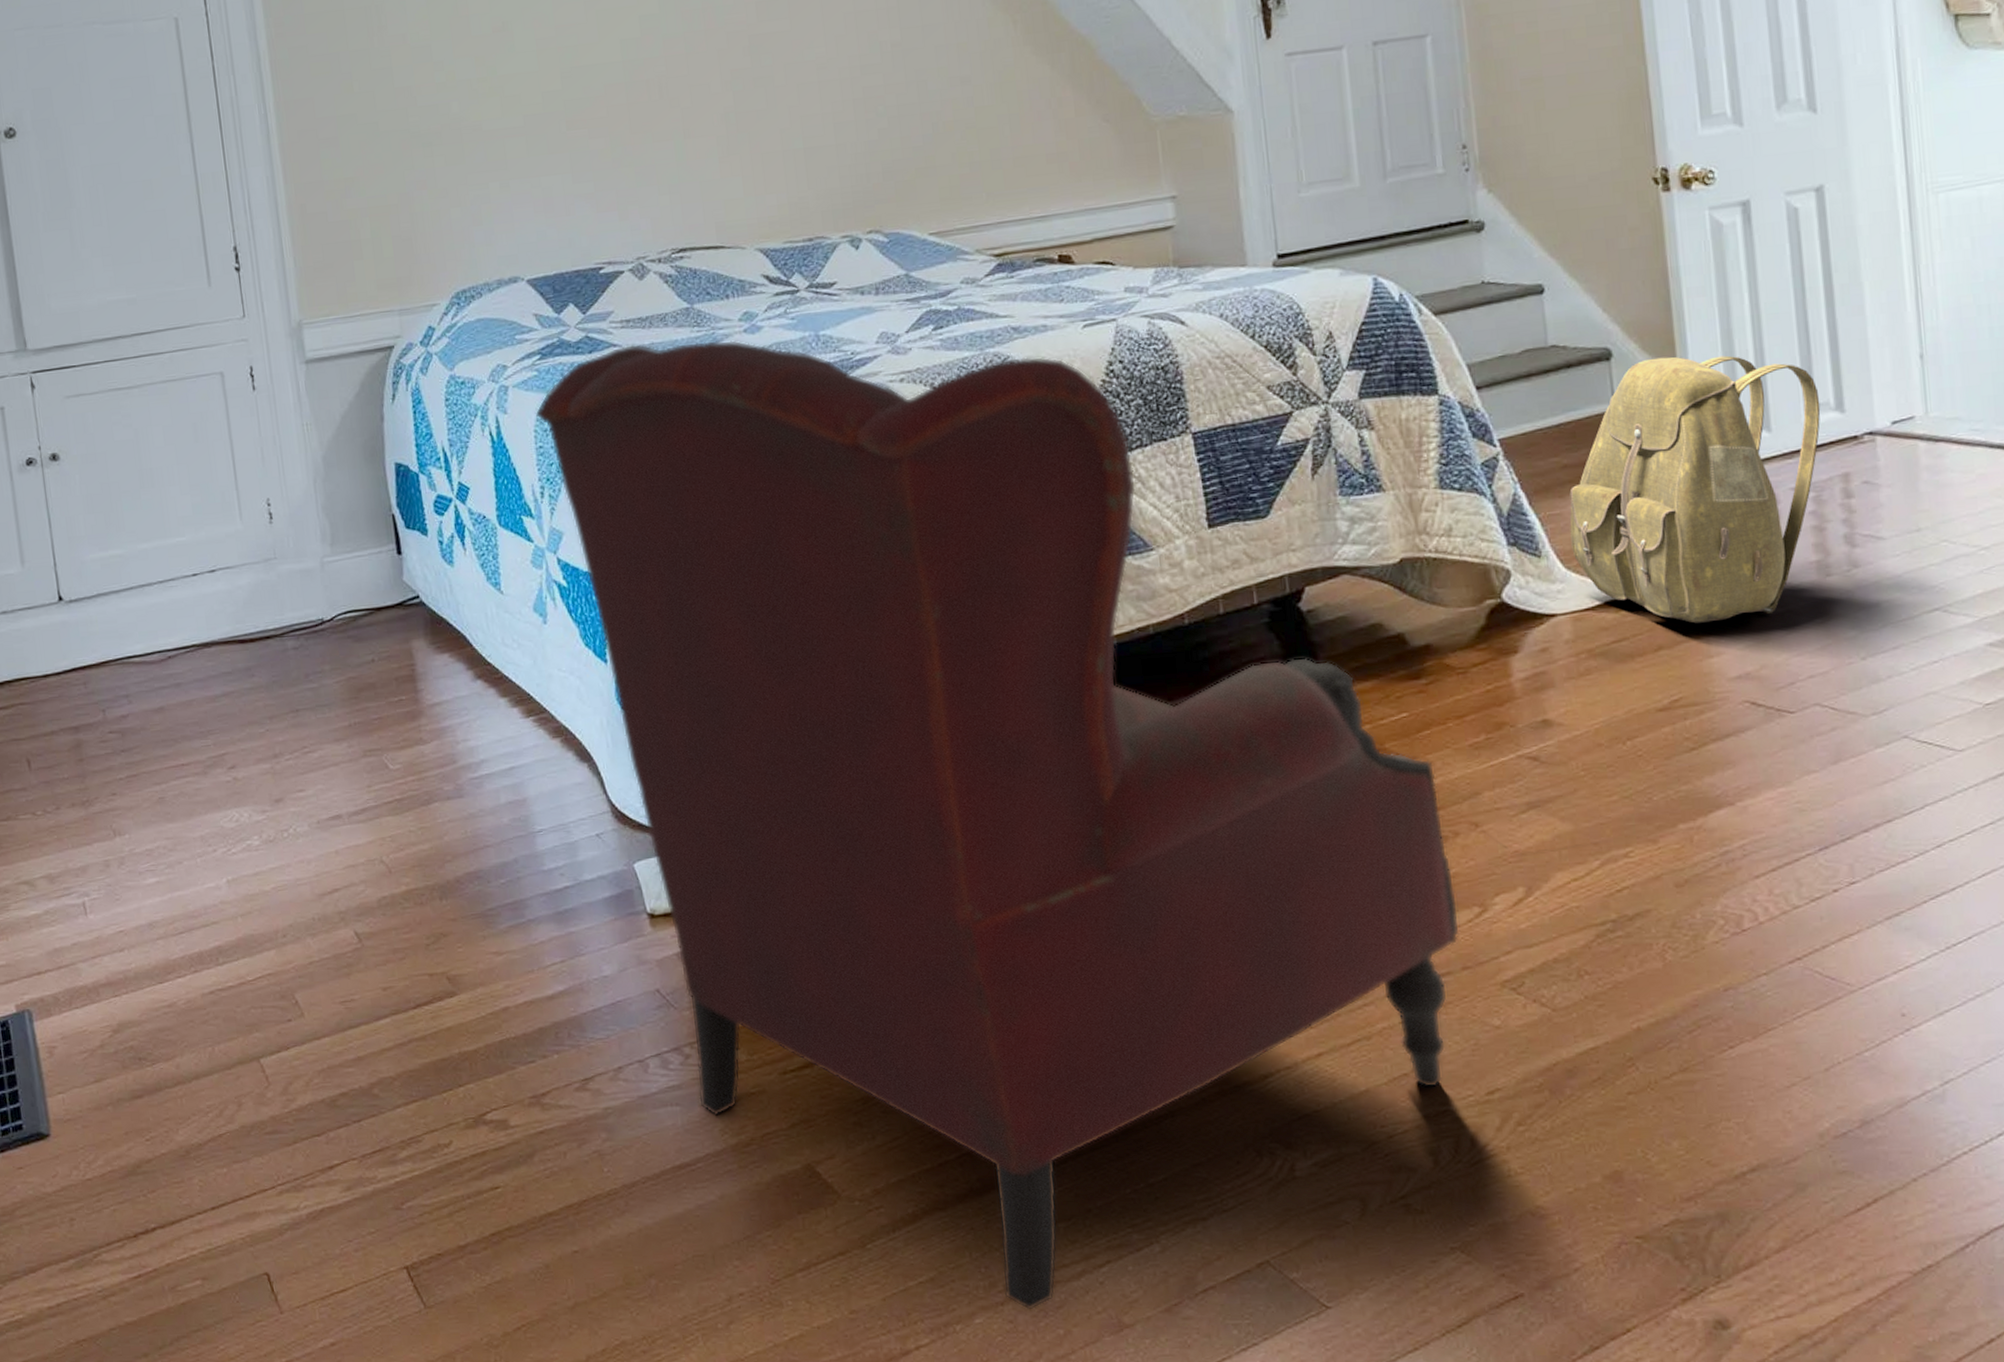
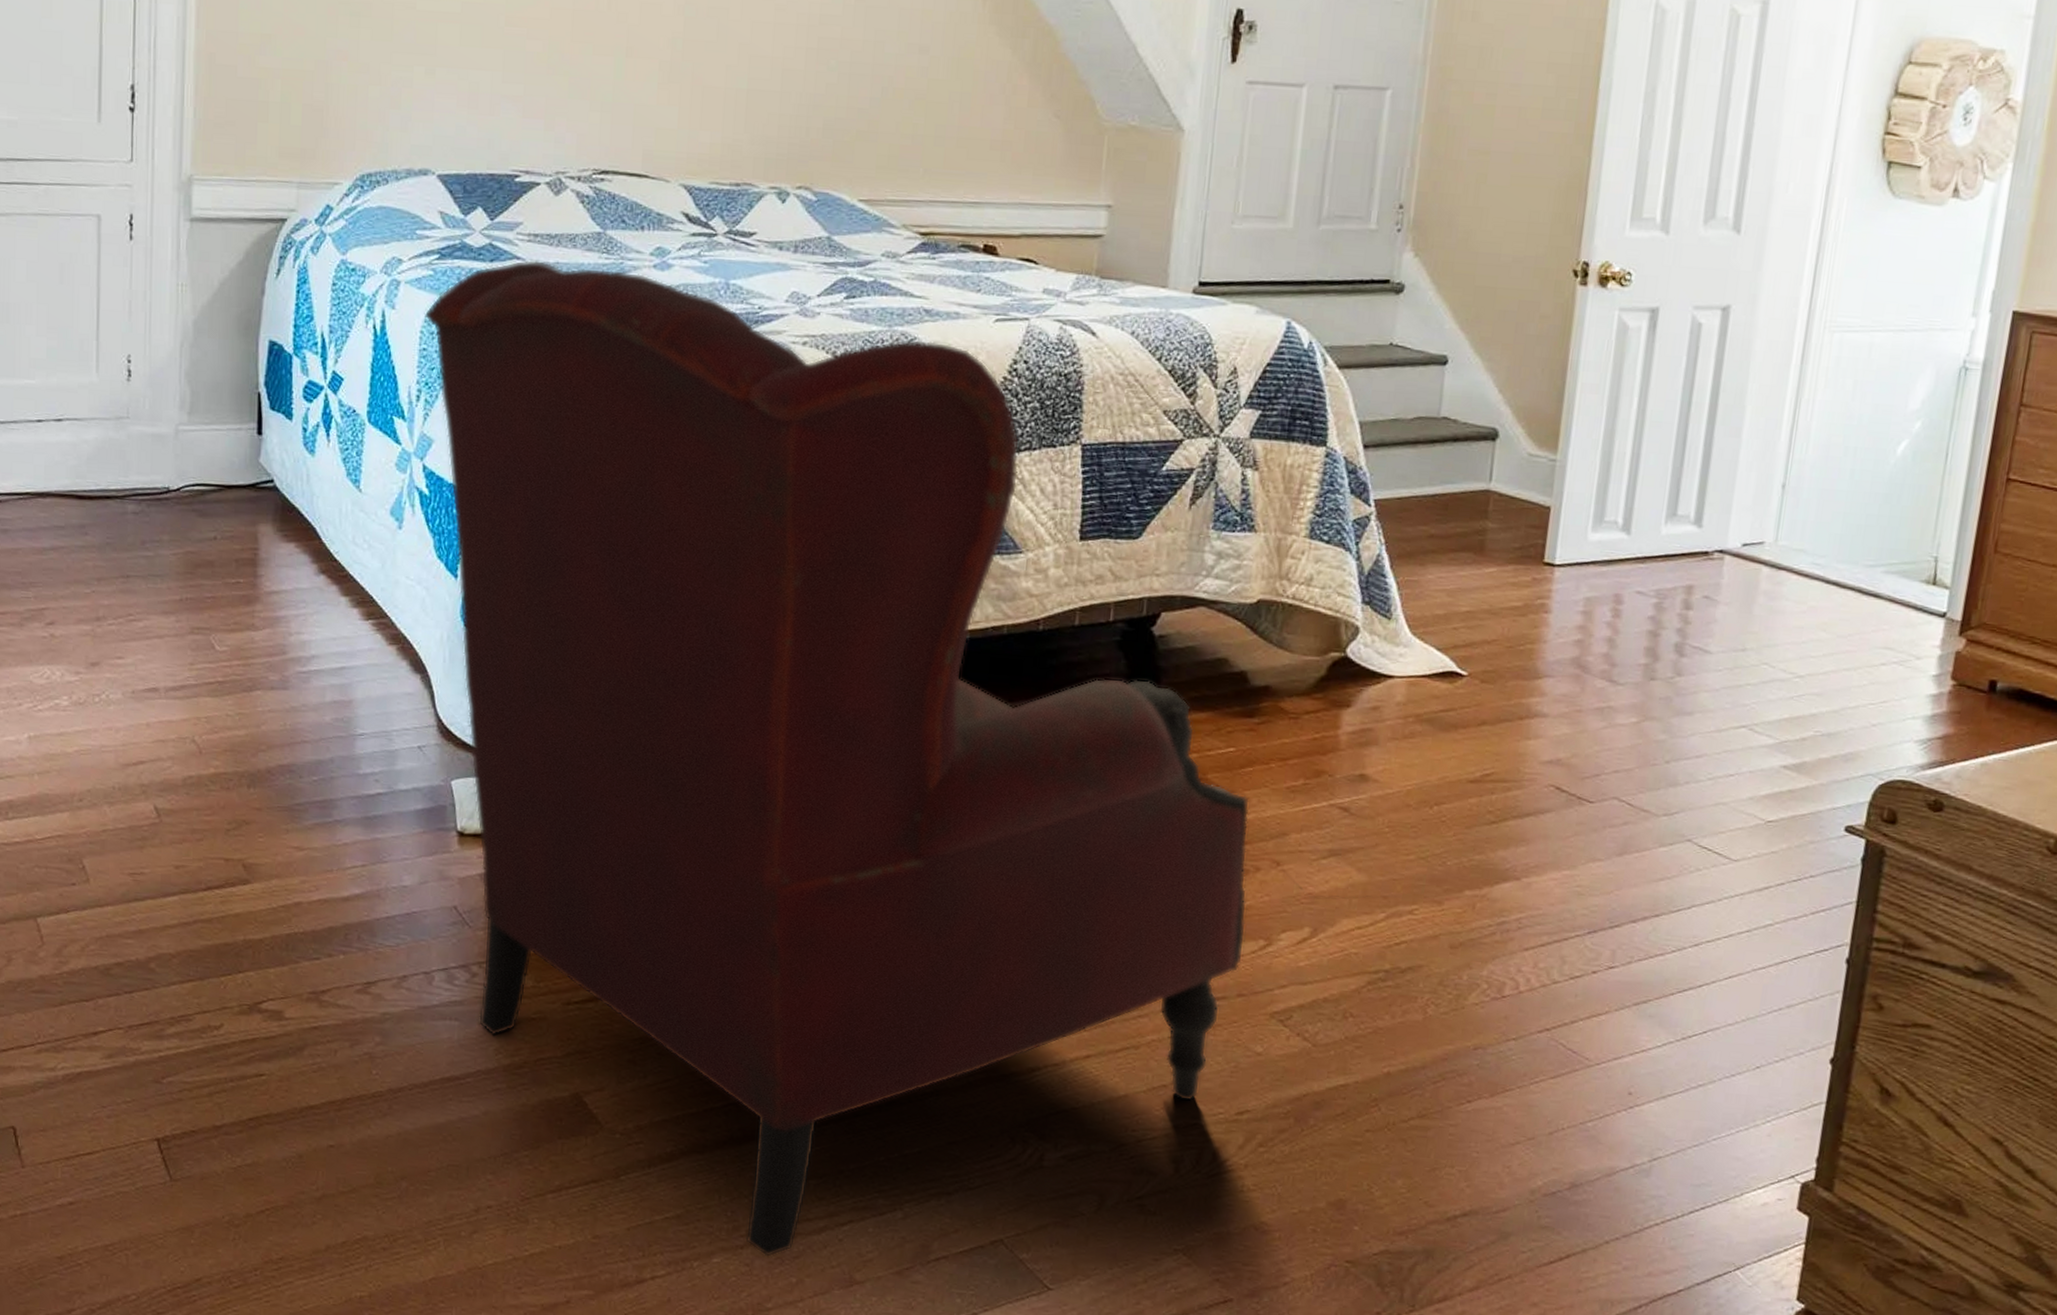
backpack: present [1569,355,1821,624] -> none [1421,445,1682,708]

